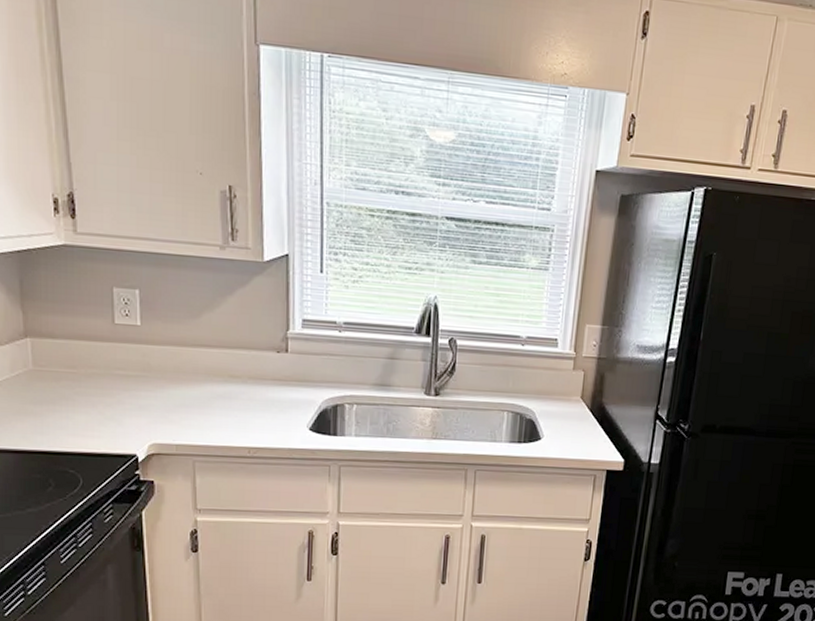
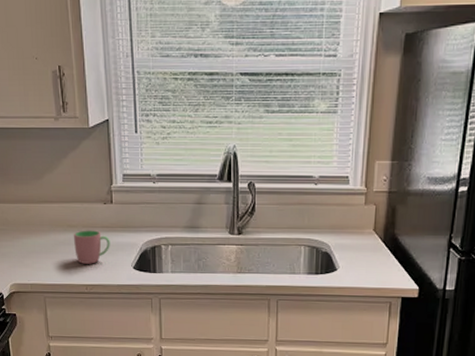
cup: none [235,382,282,423] -> present [73,230,110,264]

